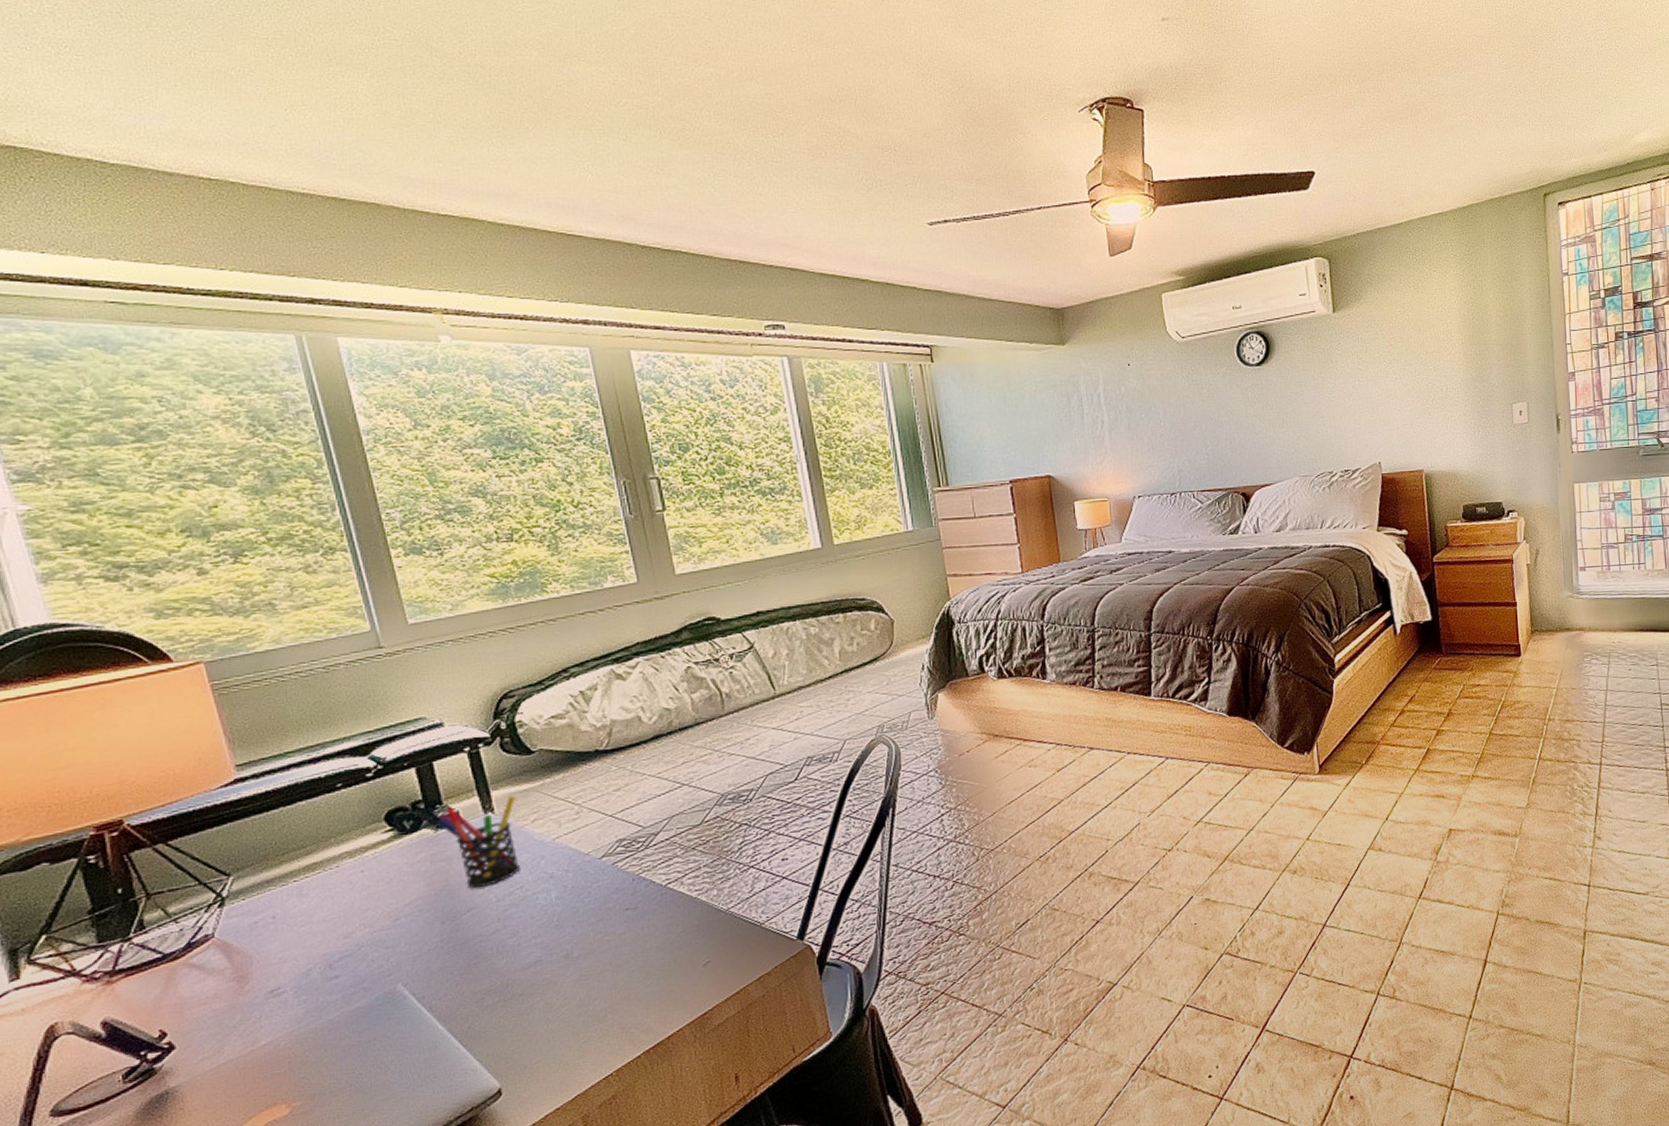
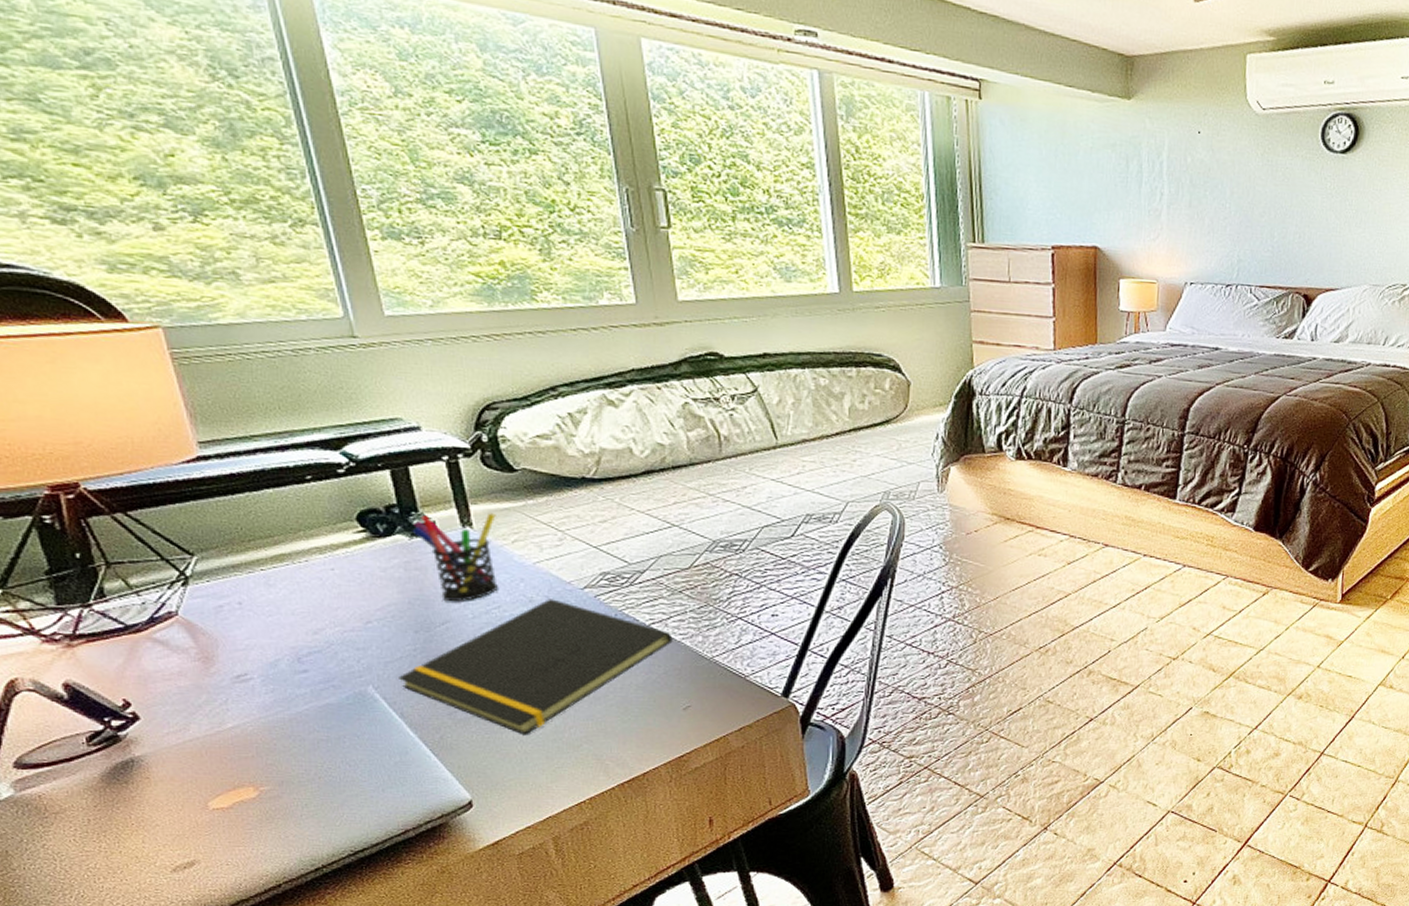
notepad: none [427,872,689,1014] -> present [399,599,673,736]

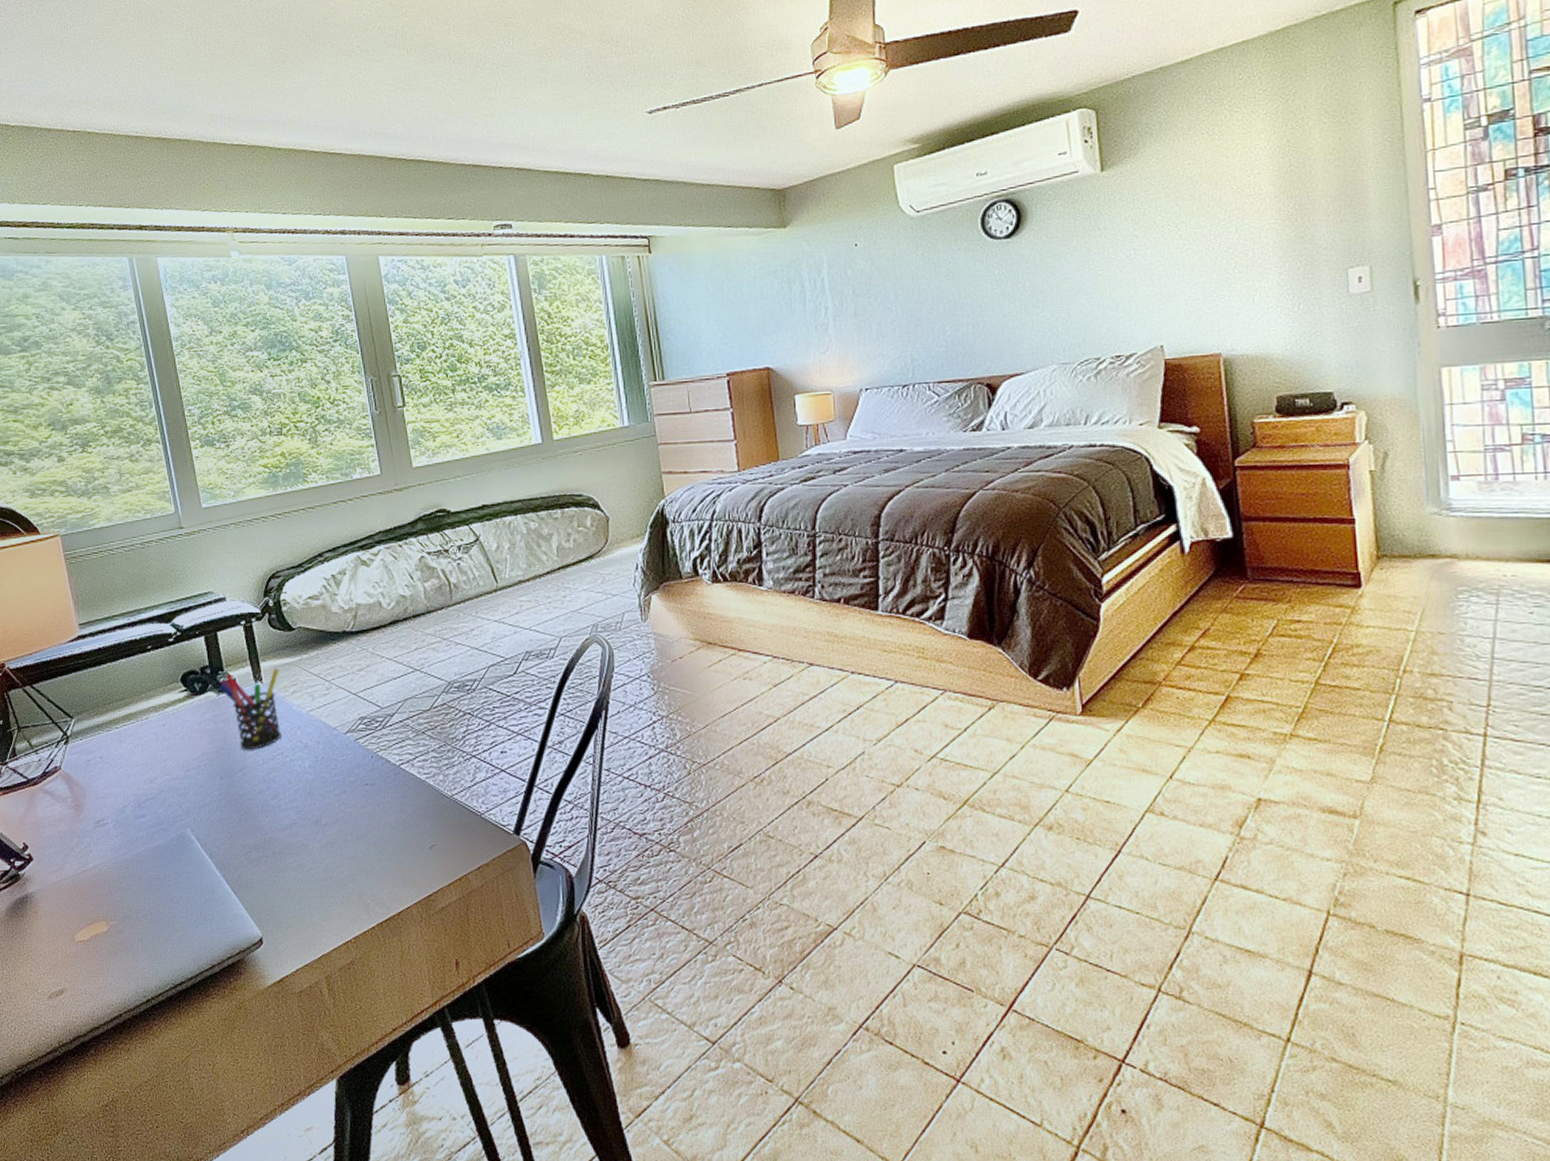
notepad: present [399,599,673,736] -> none [209,744,419,874]

